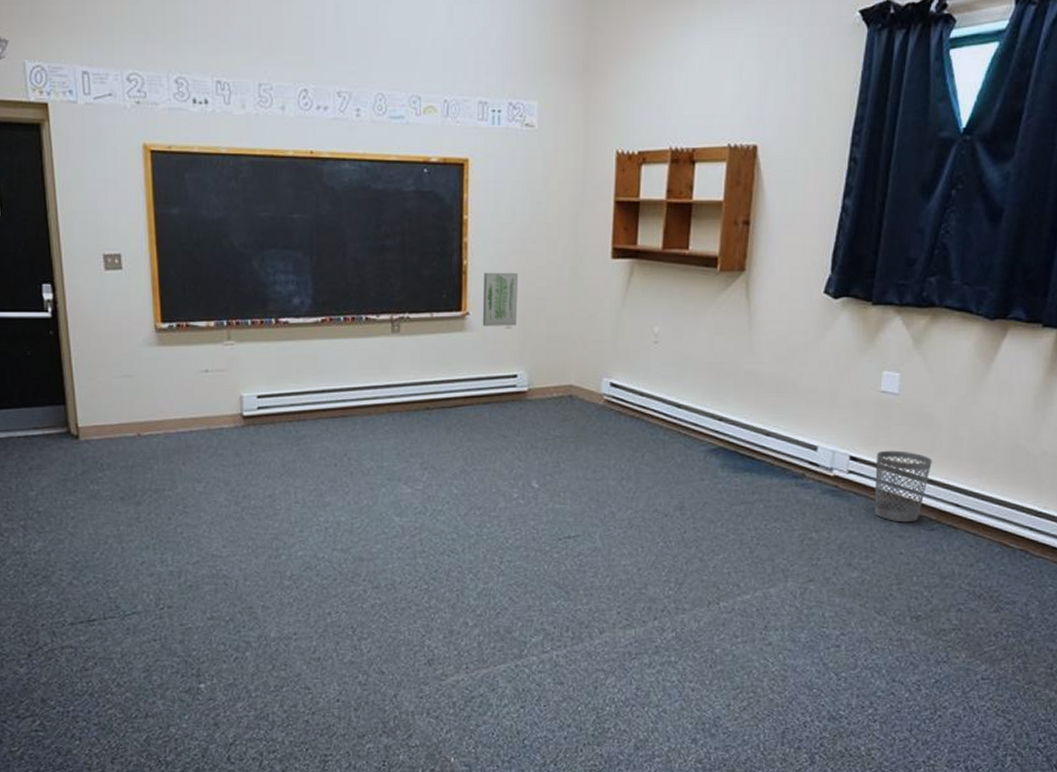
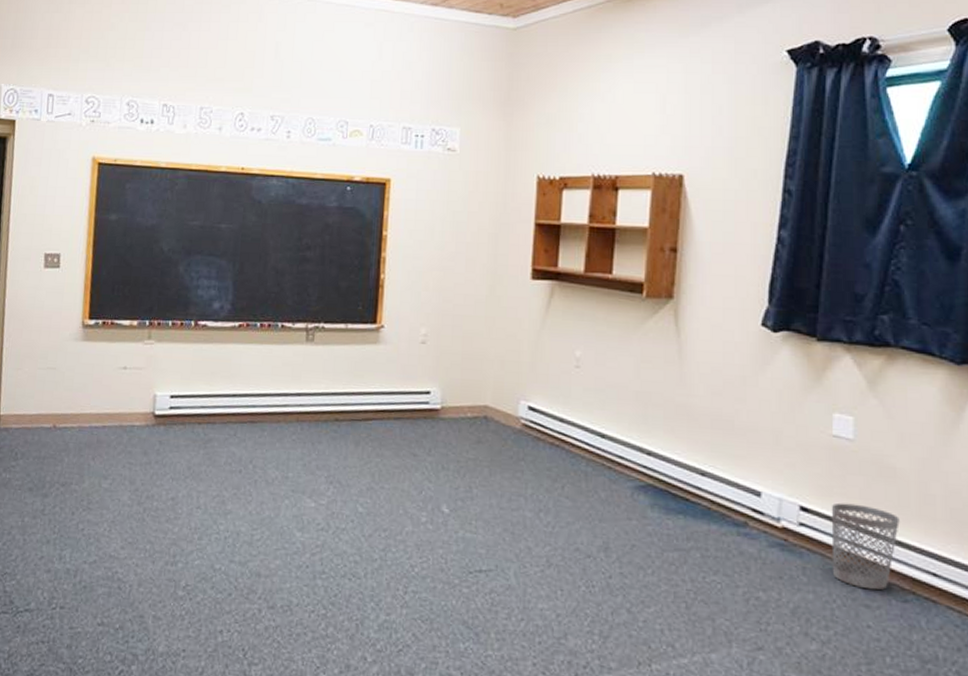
wall art: present [482,272,518,326] -> none [396,286,435,342]

